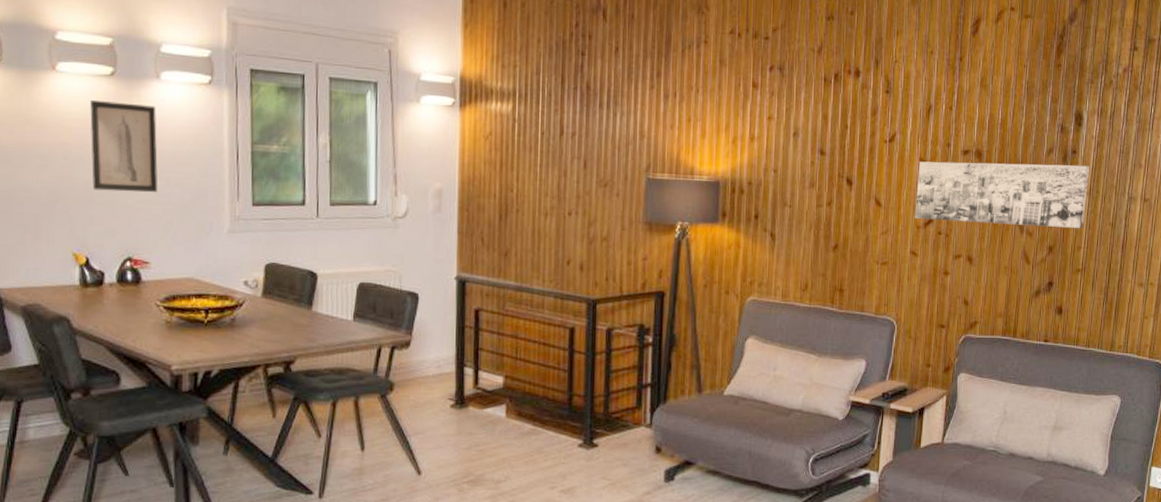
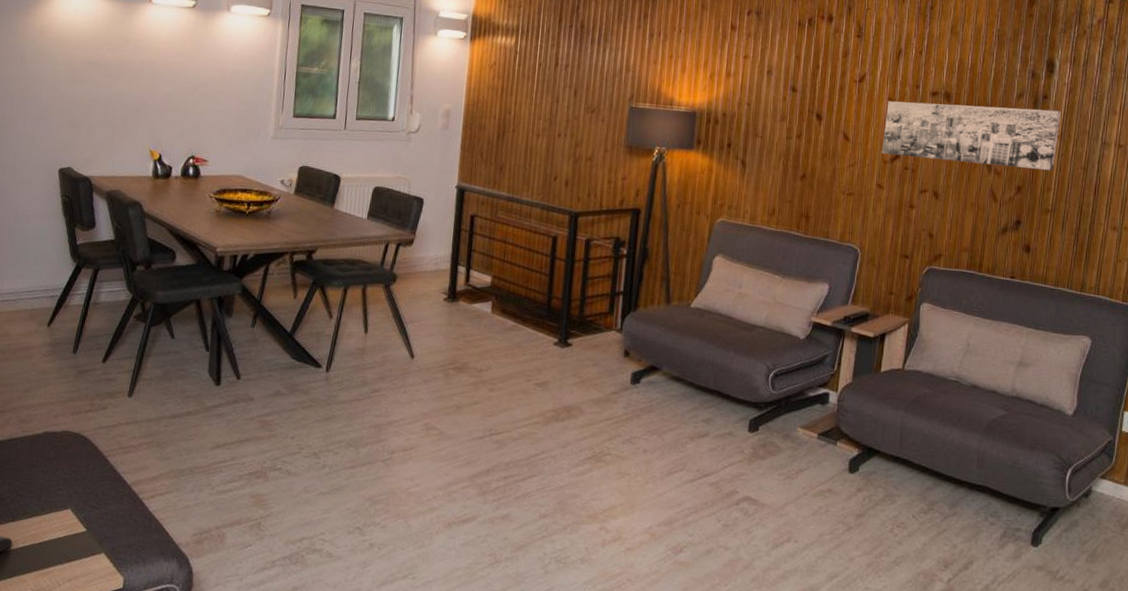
wall art: present [90,100,158,193] -> none [170,27,225,103]

